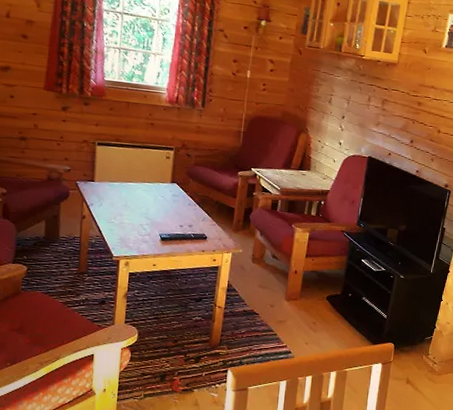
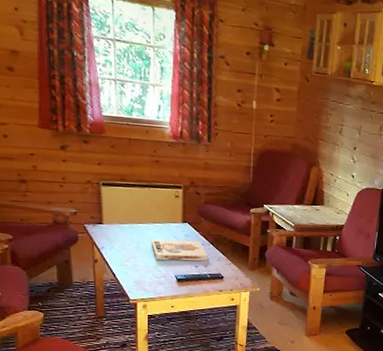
board game: none [138,198,193,221] -> present [151,239,208,261]

